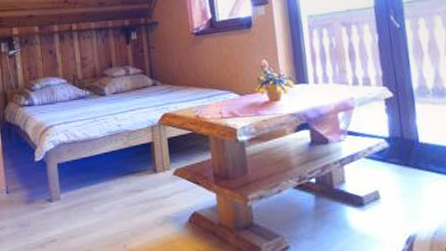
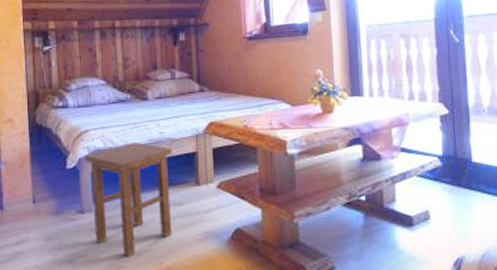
stool: none [51,134,134,241] -> present [85,142,173,257]

